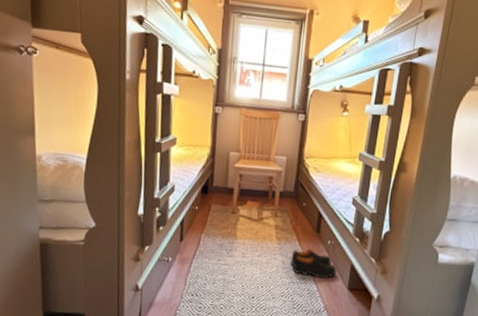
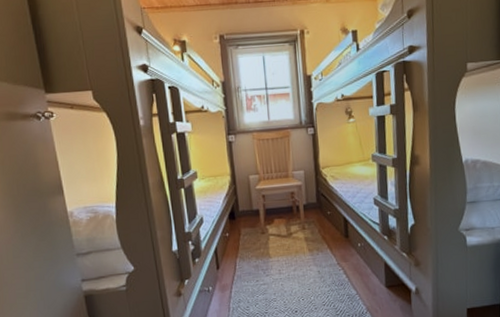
shoes: present [290,248,337,278] -> none [325,254,372,281]

